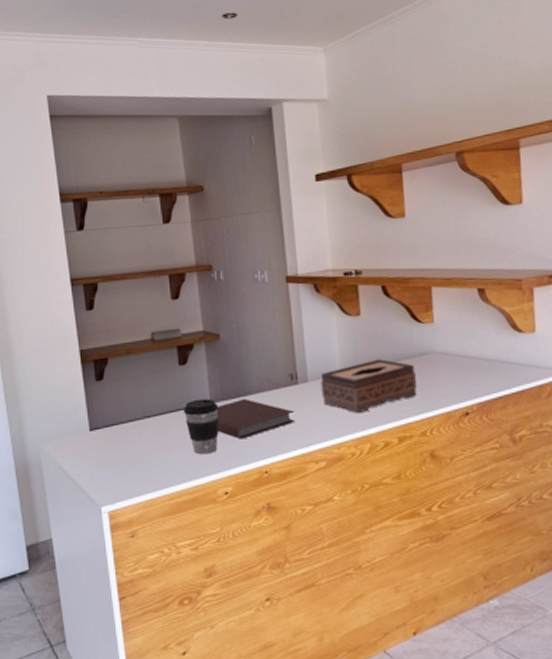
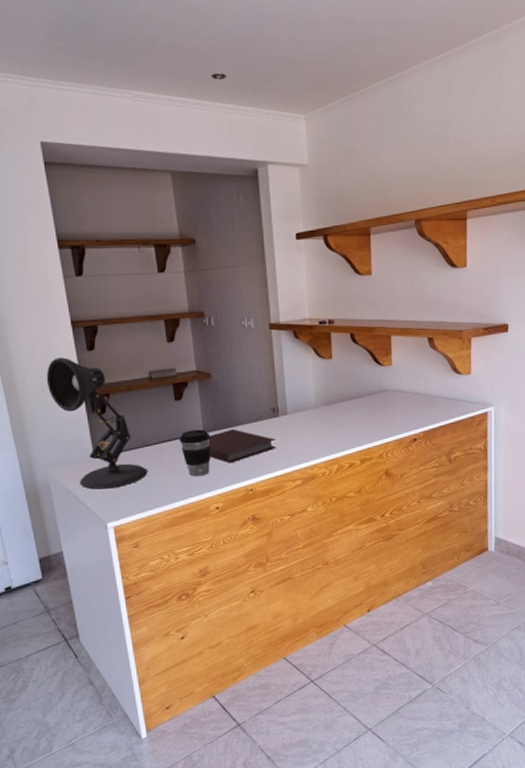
desk lamp: none [42,318,147,467] -> present [46,357,148,490]
tissue box: present [320,359,418,414] -> none [298,395,377,441]

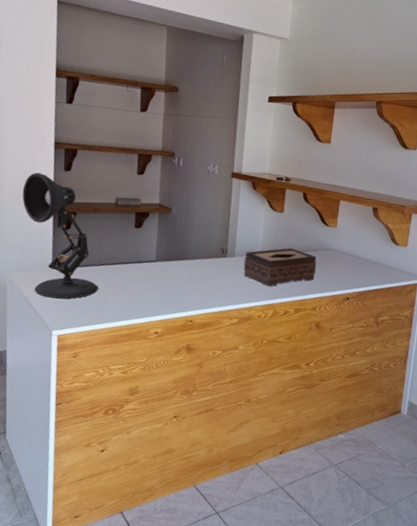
coffee cup: present [179,429,211,477] -> none [132,257,162,301]
notebook: present [208,429,277,463] -> none [157,261,220,293]
tissue box: none [298,395,377,441] -> present [243,248,317,287]

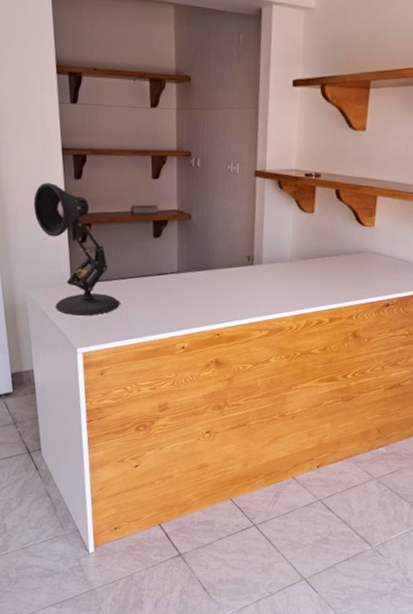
tissue box: present [243,248,317,287] -> none [272,252,353,296]

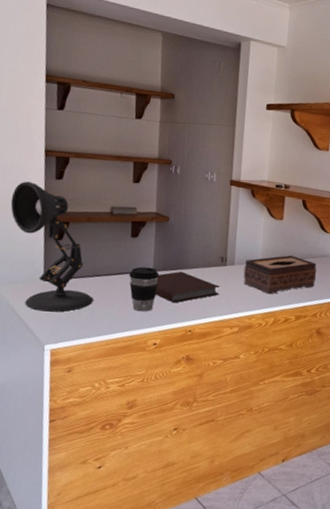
coffee cup: none [154,268,184,315] -> present [129,266,160,312]
notebook: none [181,272,248,306] -> present [155,271,220,303]
tissue box: none [272,252,353,296] -> present [243,255,317,295]

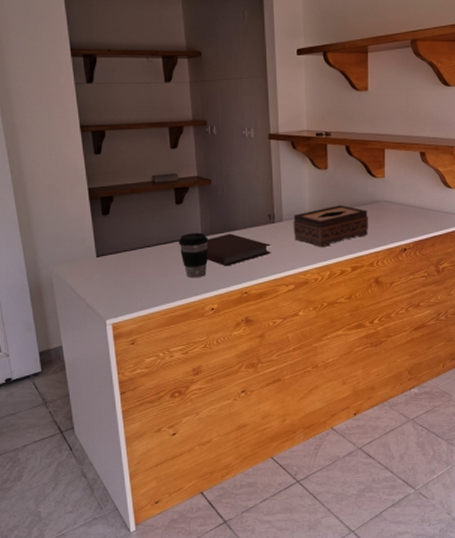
desk lamp: present [10,181,94,312] -> none [54,160,147,287]

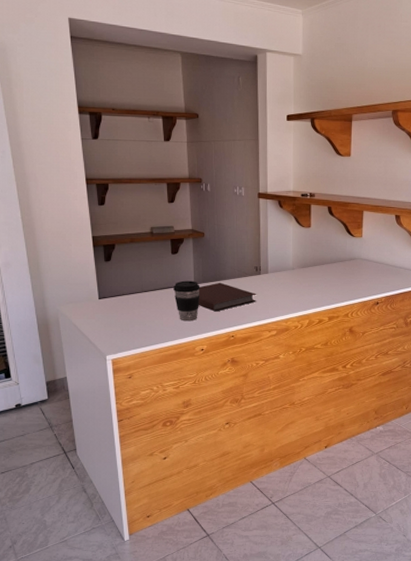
tissue box: present [293,205,369,248] -> none [277,261,346,299]

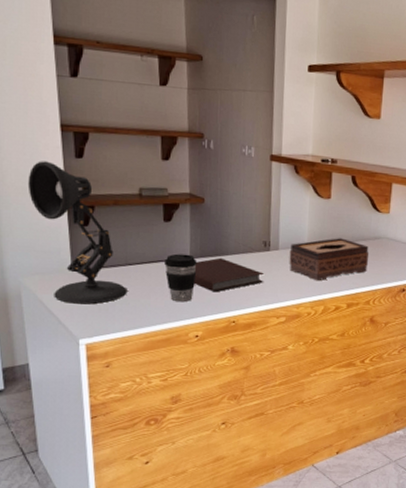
desk lamp: none [61,209,144,326] -> present [27,161,128,305]
tissue box: none [277,261,346,299] -> present [289,238,370,281]

